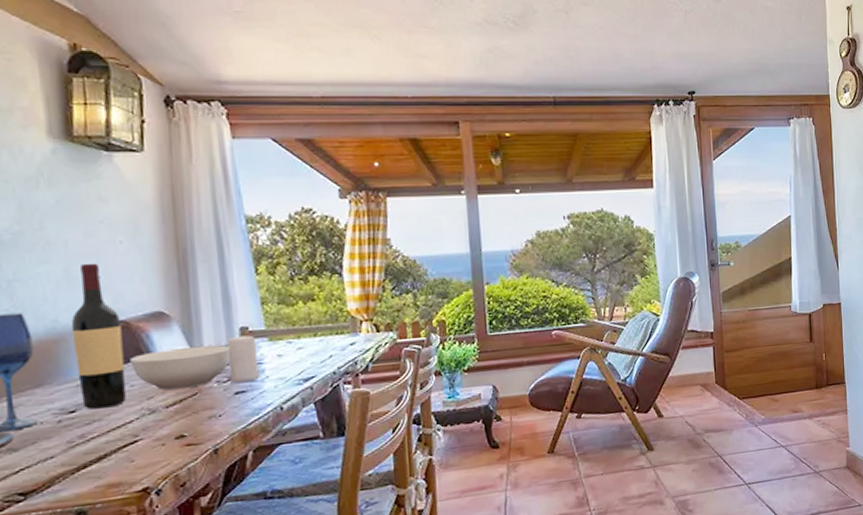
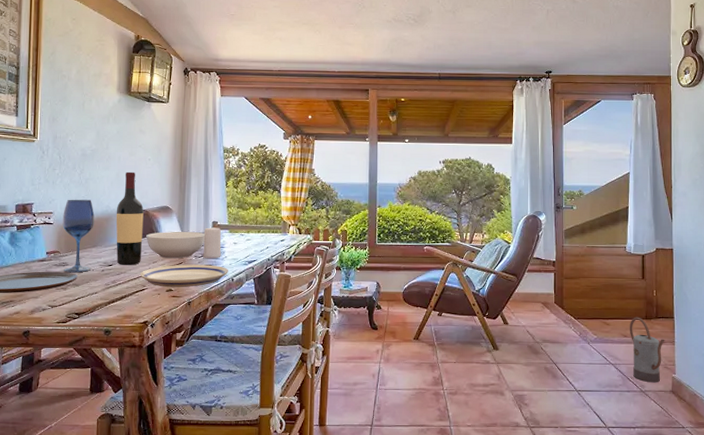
plate: none [126,390,274,434] -> present [139,264,228,288]
watering can: none [799,387,837,461] -> present [629,317,665,383]

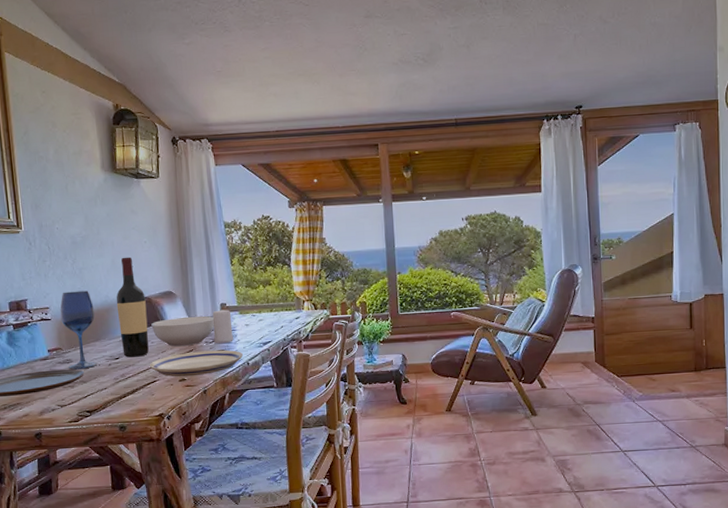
watering can: present [629,317,665,383] -> none [677,369,716,437]

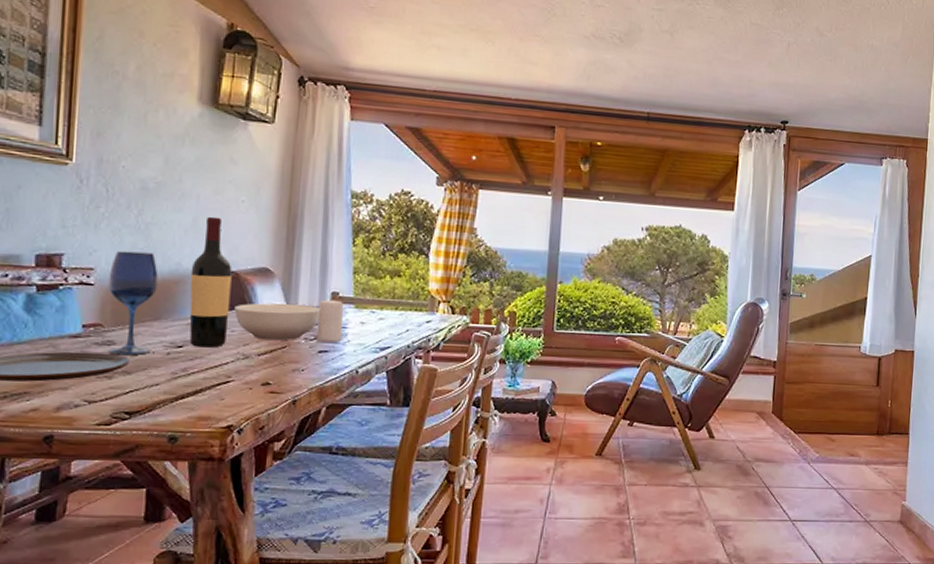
plate: present [149,349,243,377] -> none [223,349,351,381]

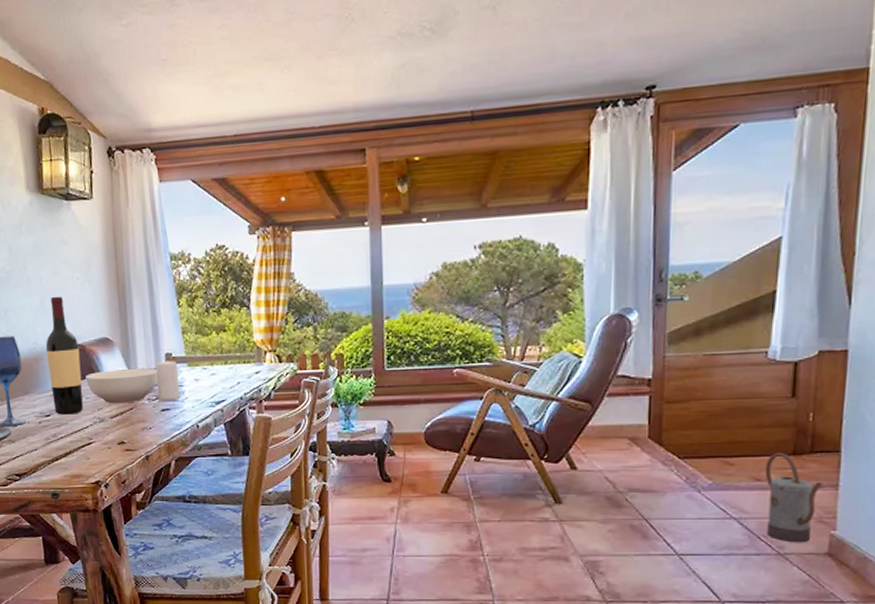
watering can: none [857,432,897,512] -> present [764,452,823,543]

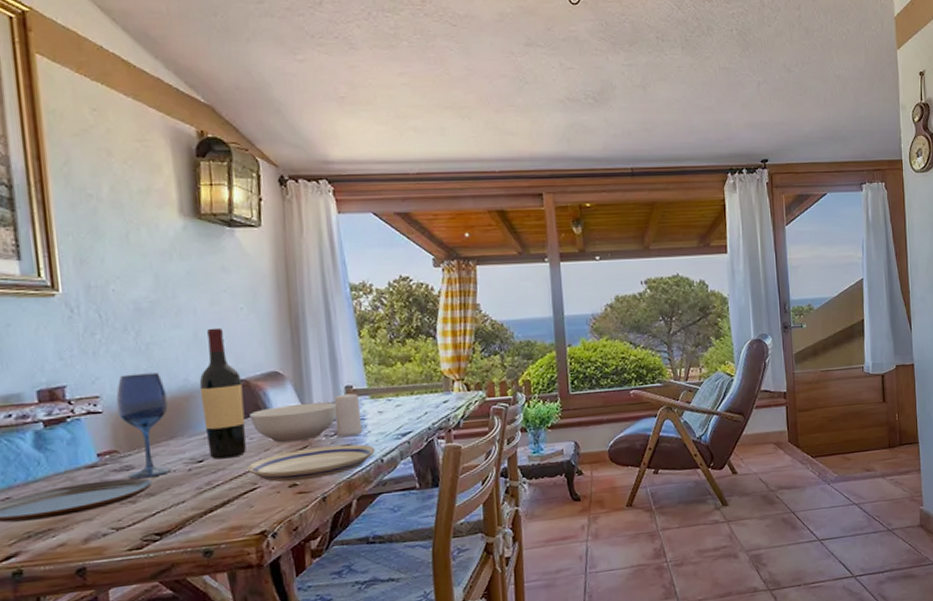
plate: none [83,409,191,440] -> present [246,444,375,482]
watering can: present [764,452,823,543] -> none [871,446,911,519]

